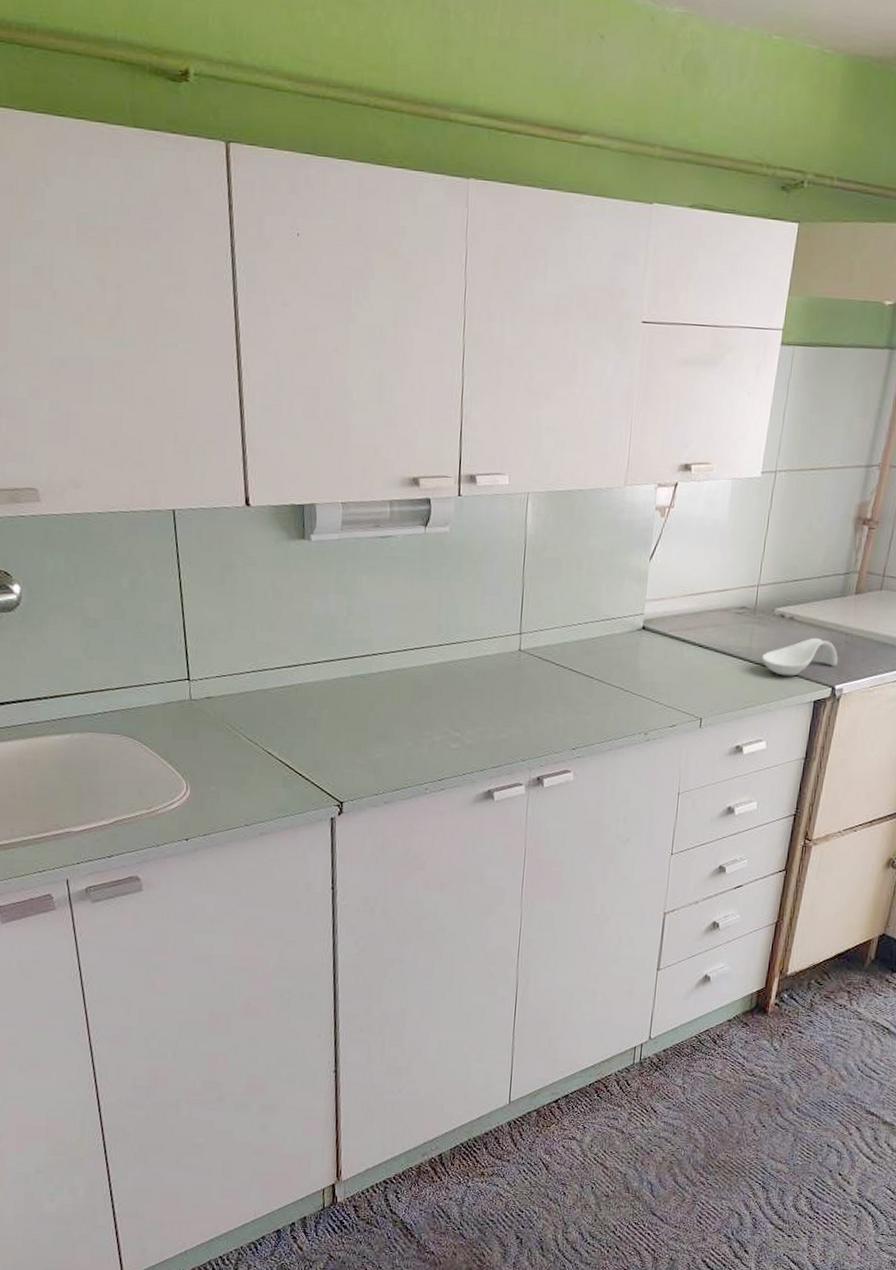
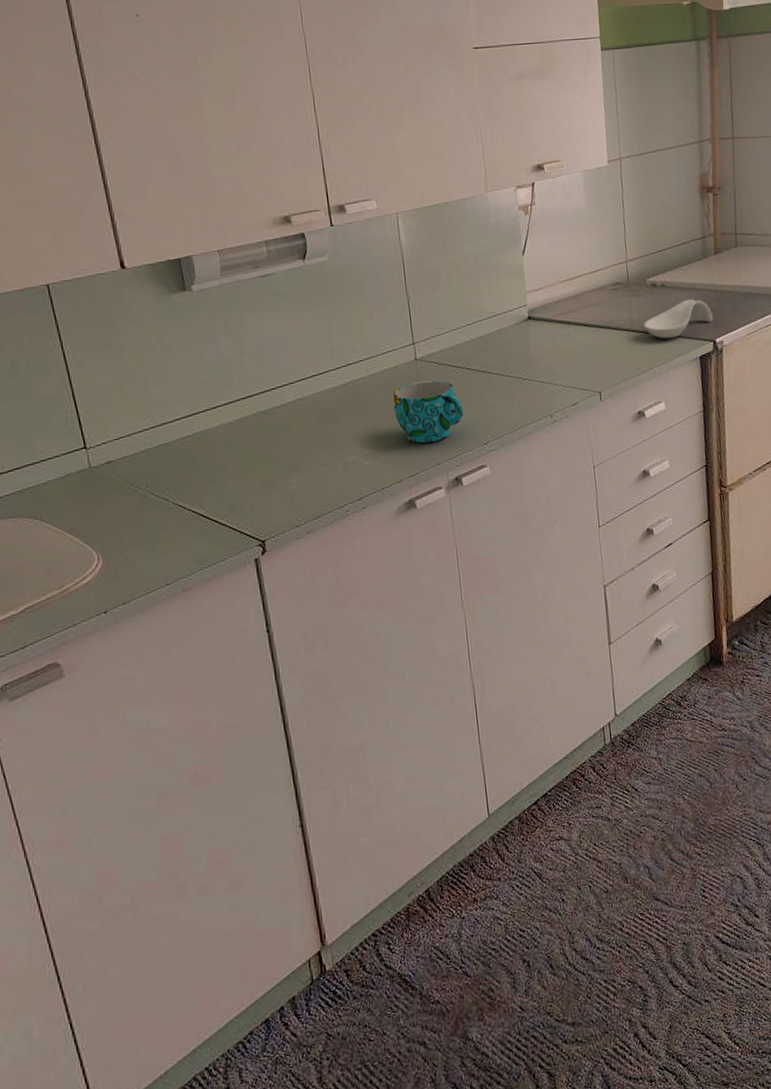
cup: none [488,673,558,737] -> present [392,380,463,443]

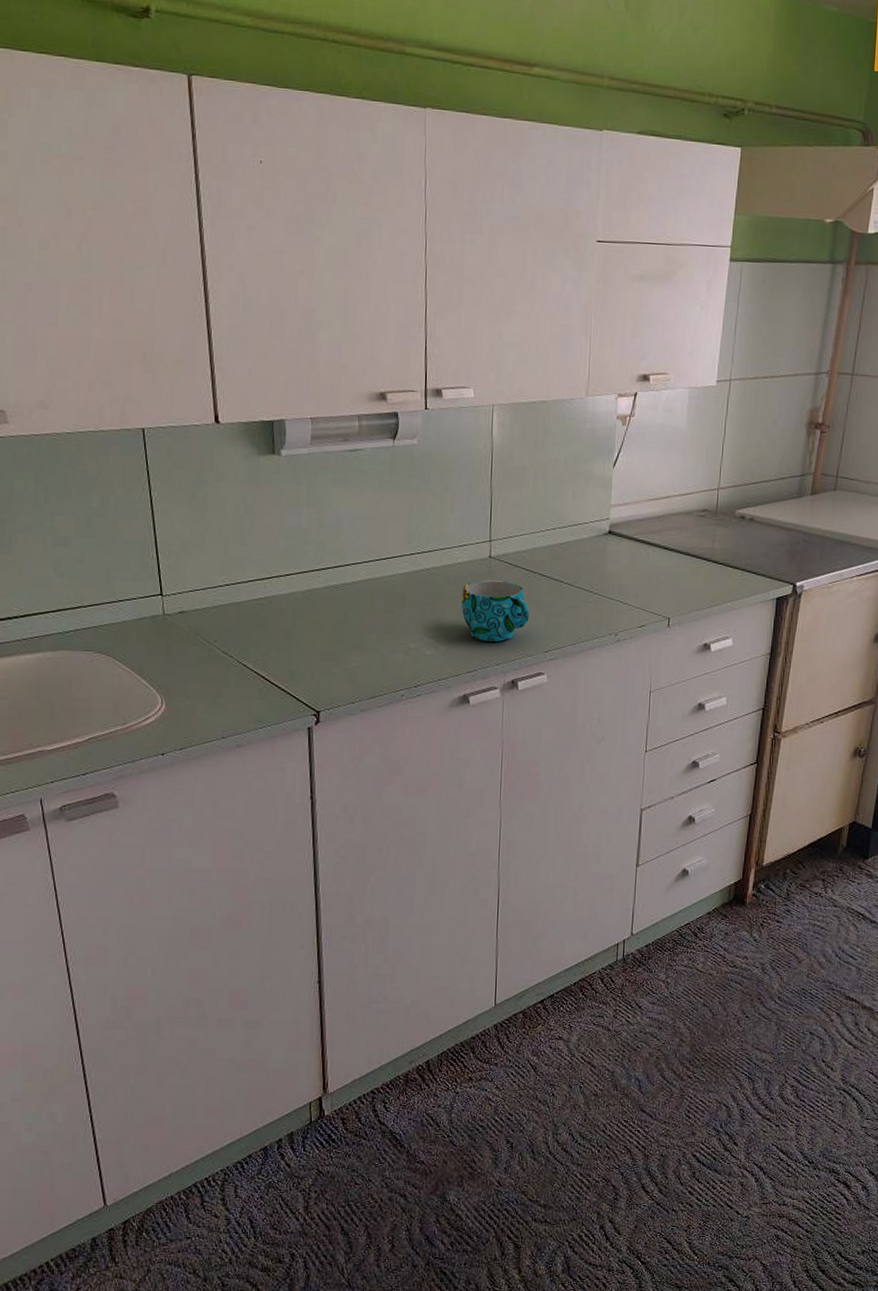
spoon rest: present [643,299,713,339] -> none [724,537,797,575]

